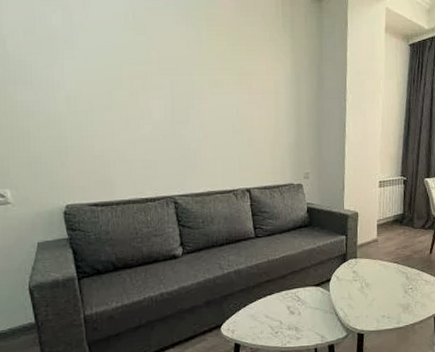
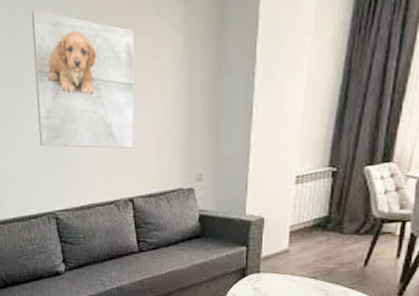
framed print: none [157,14,252,145] -> present [31,9,135,149]

